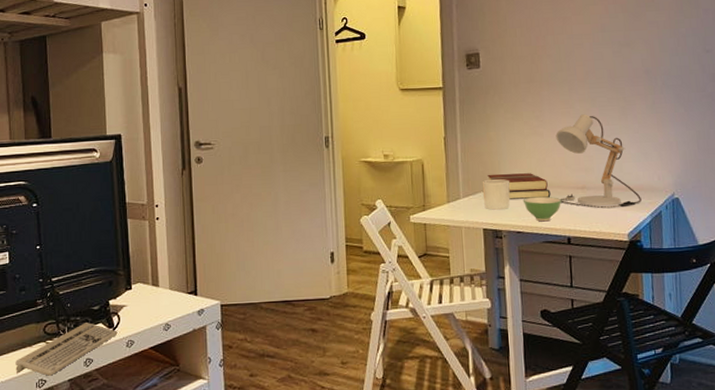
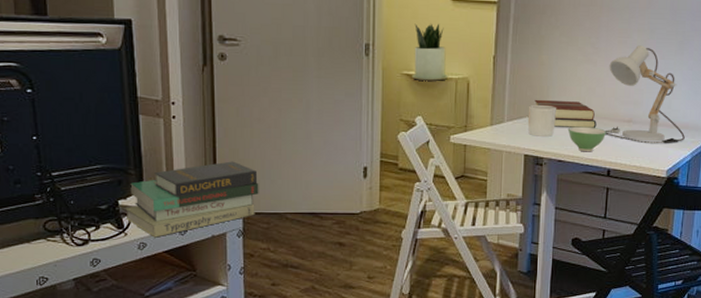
computer keyboard: present [15,322,117,376] -> none [12,222,127,274]
books: none [115,256,235,335] -> present [125,161,259,238]
planter: none [368,112,404,166] -> present [412,23,449,81]

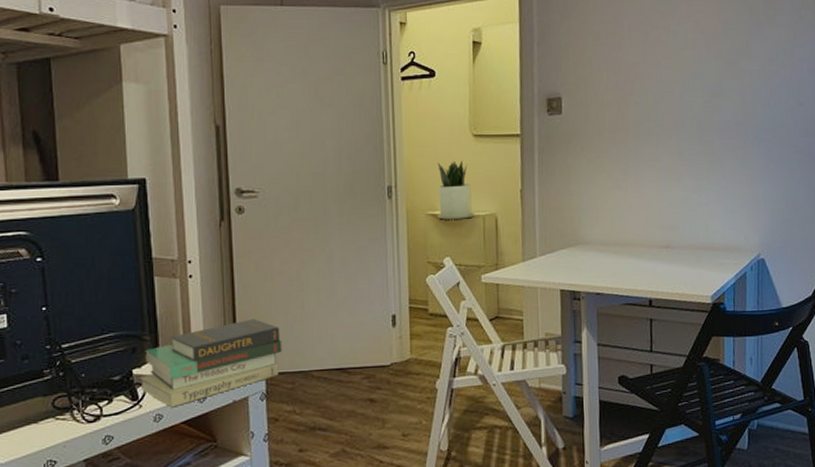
mug: present [527,104,557,137] -> none [560,236,591,270]
books: present [534,99,597,129] -> none [566,230,633,260]
bowl: present [567,126,607,152] -> none [603,255,645,283]
desk lamp: present [605,45,685,144] -> none [640,168,727,269]

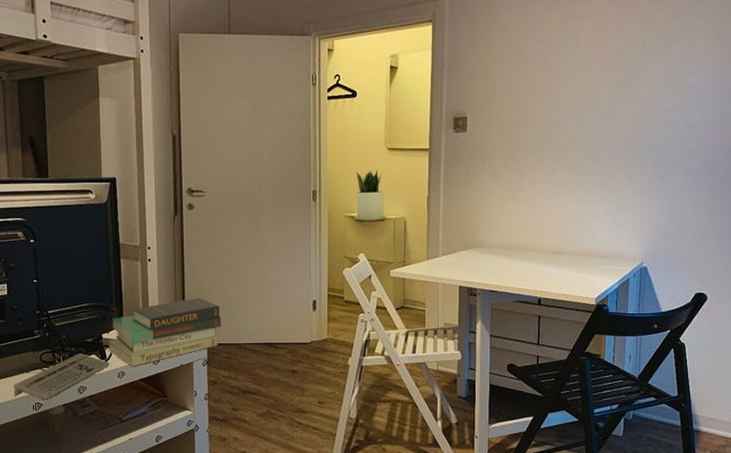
computer keyboard: none [18,395,142,456] -> present [13,353,109,400]

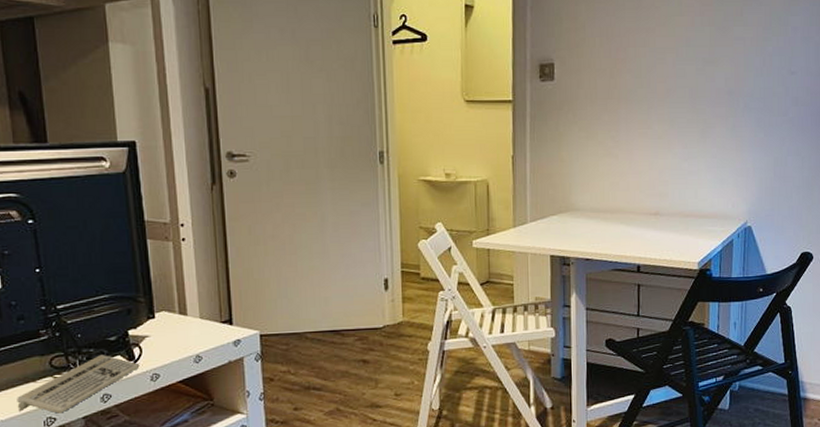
books: present [108,298,221,367] -> none [136,281,276,367]
planter: present [355,170,388,221] -> none [429,126,468,186]

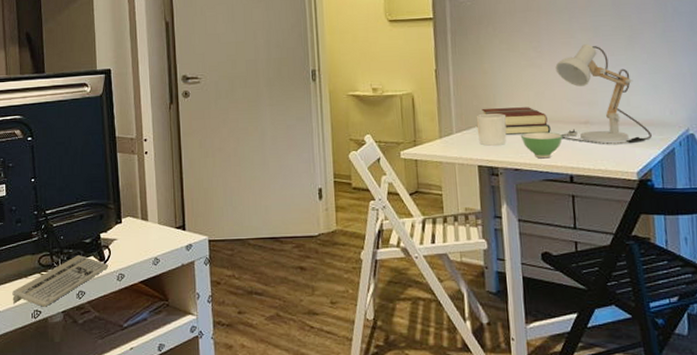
mug: none [551,202,581,236] -> present [476,113,507,146]
books: none [557,197,623,226] -> present [481,107,551,136]
bowl: none [593,222,634,249] -> present [520,131,563,159]
desk lamp: none [631,136,714,236] -> present [555,44,652,145]

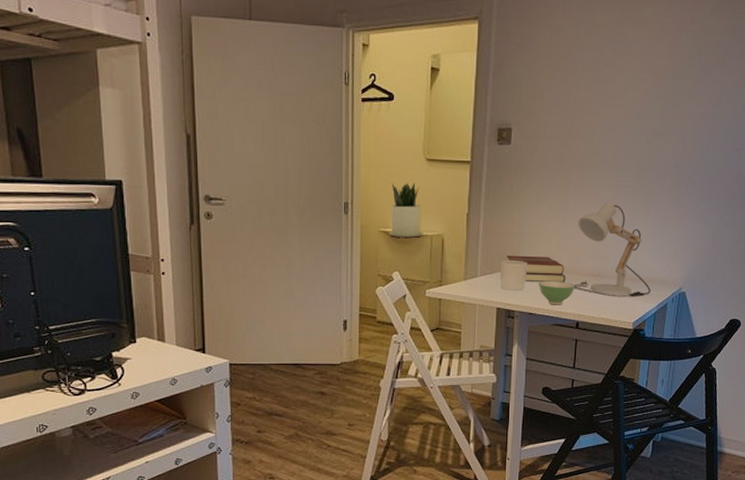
computer keyboard: present [12,255,108,307] -> none [13,373,121,422]
planter: none [356,44,393,100] -> present [389,182,425,238]

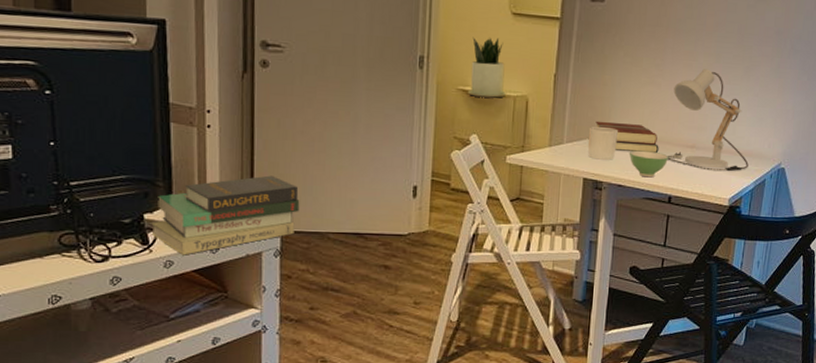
books: none [119,315,245,388] -> present [151,175,300,256]

